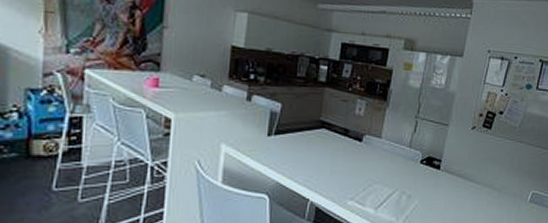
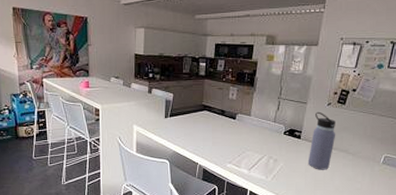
water bottle: none [447,136,481,210] -> present [307,111,336,170]

